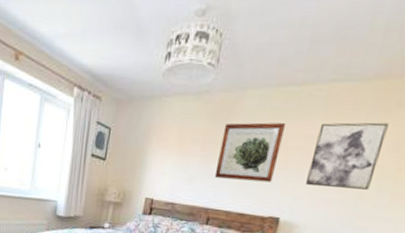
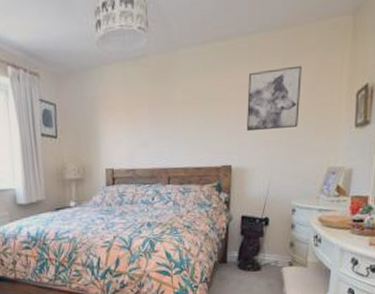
wall art: present [214,122,286,183] -> none [166,77,220,138]

